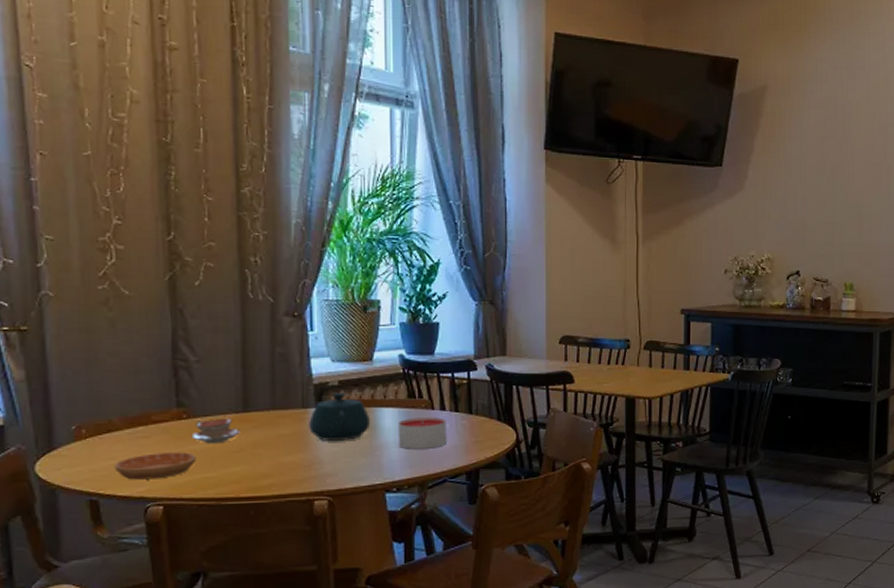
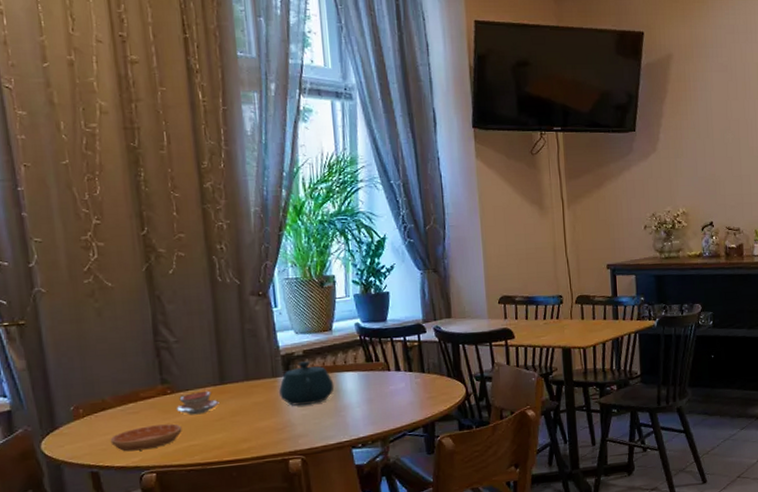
candle: present [397,417,447,450] -> none [358,377,404,409]

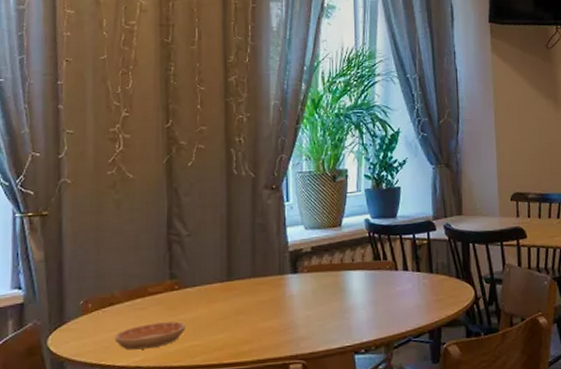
teacup: present [176,391,219,415] -> none [181,288,225,313]
teapot: present [278,361,335,406] -> none [284,258,340,306]

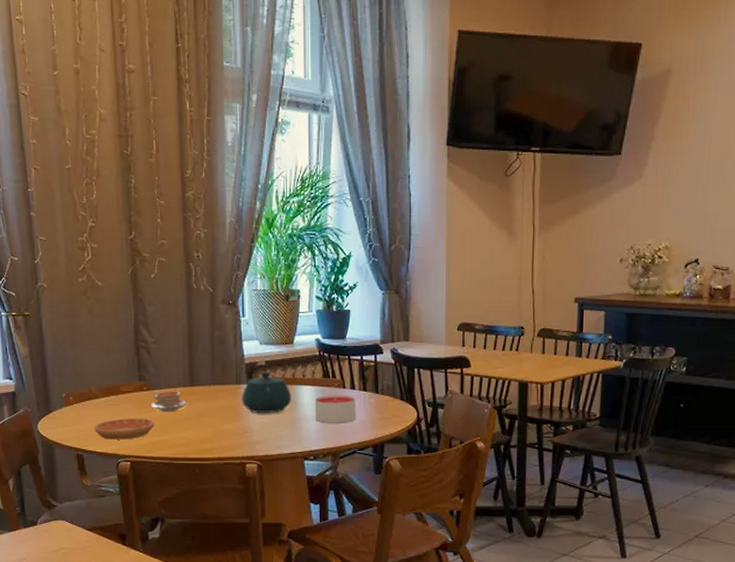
teacup: none [181,288,225,313] -> present [150,392,188,412]
teapot: none [284,258,340,306] -> present [240,371,292,413]
candle: none [364,277,410,311] -> present [314,395,356,423]

